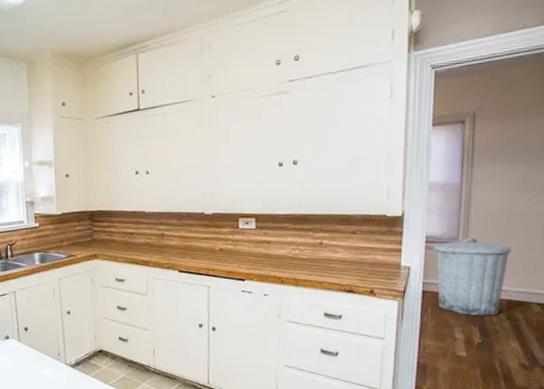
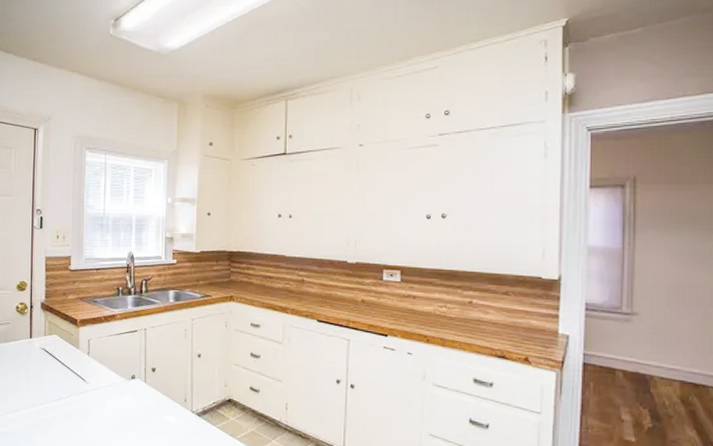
trash can: present [433,237,512,316] -> none [594,308,683,398]

